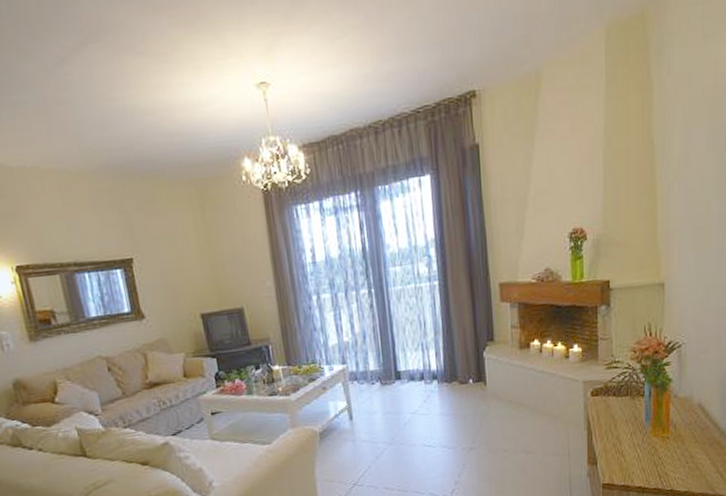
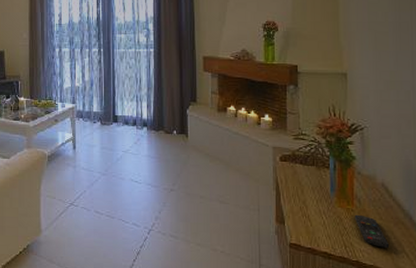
remote control: none [669,441,703,472] -> present [354,214,389,248]

